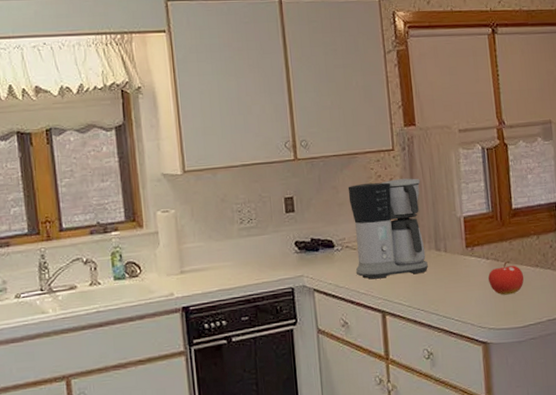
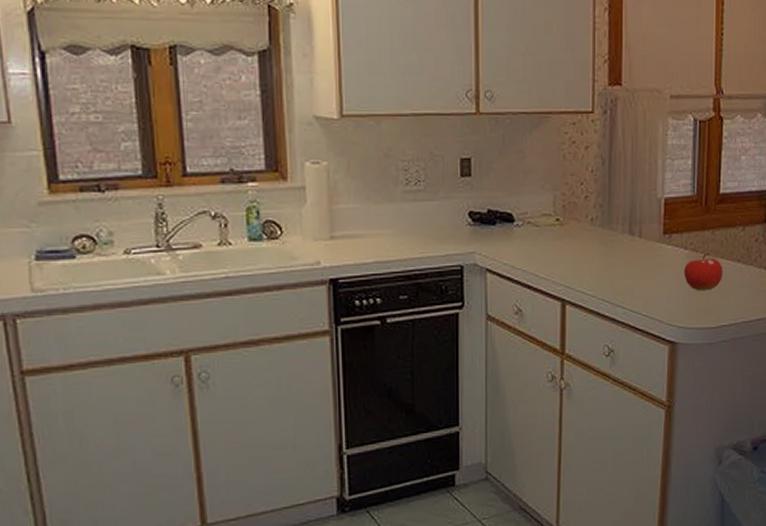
coffee maker: present [348,178,428,280] -> none [536,148,620,262]

